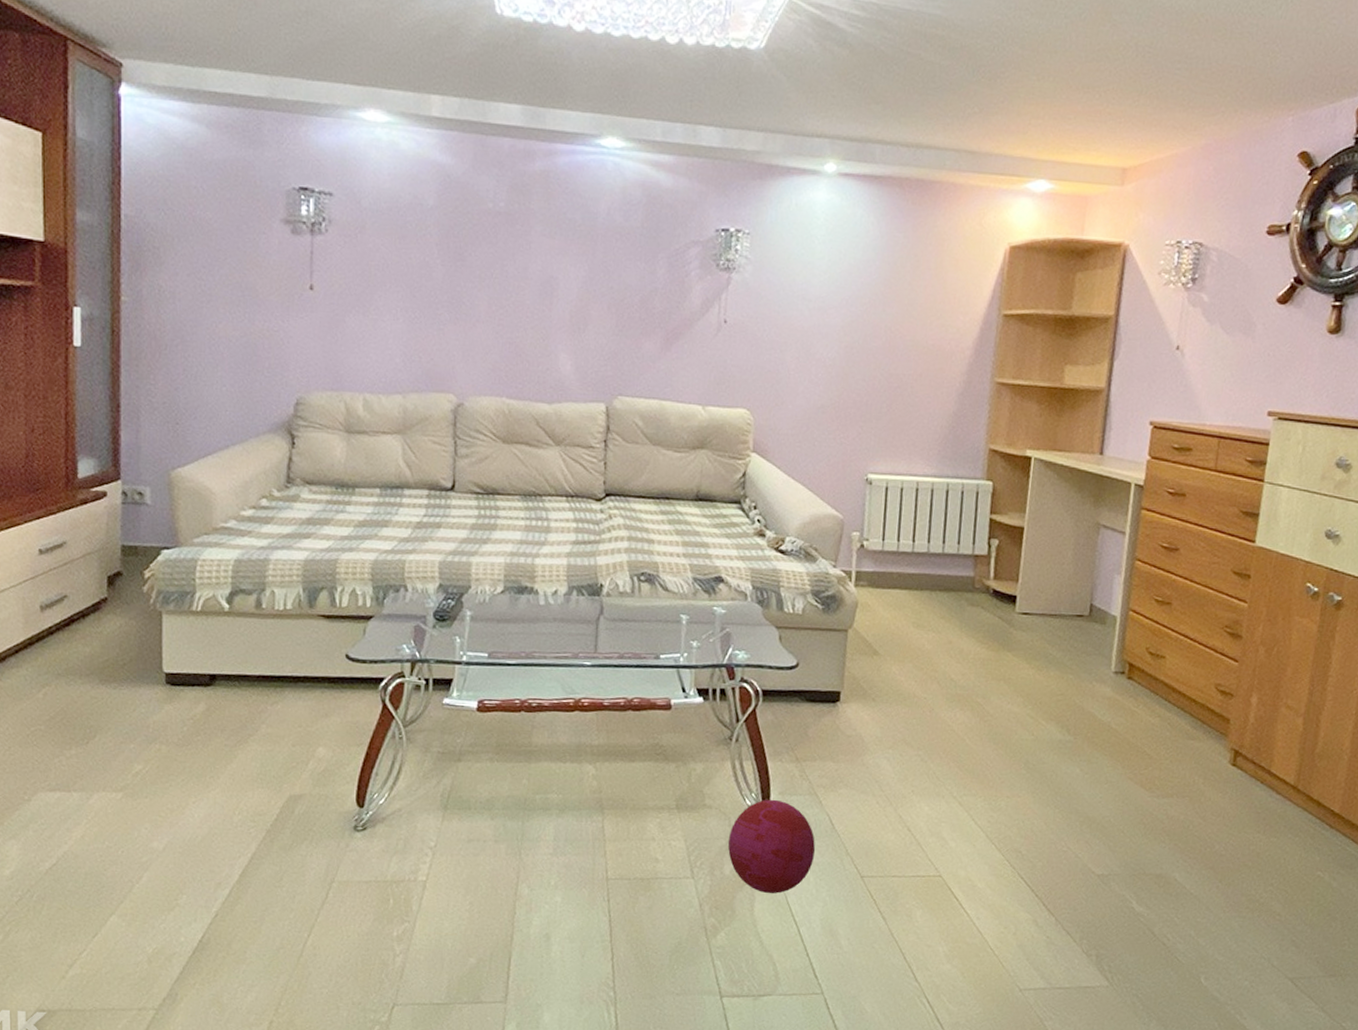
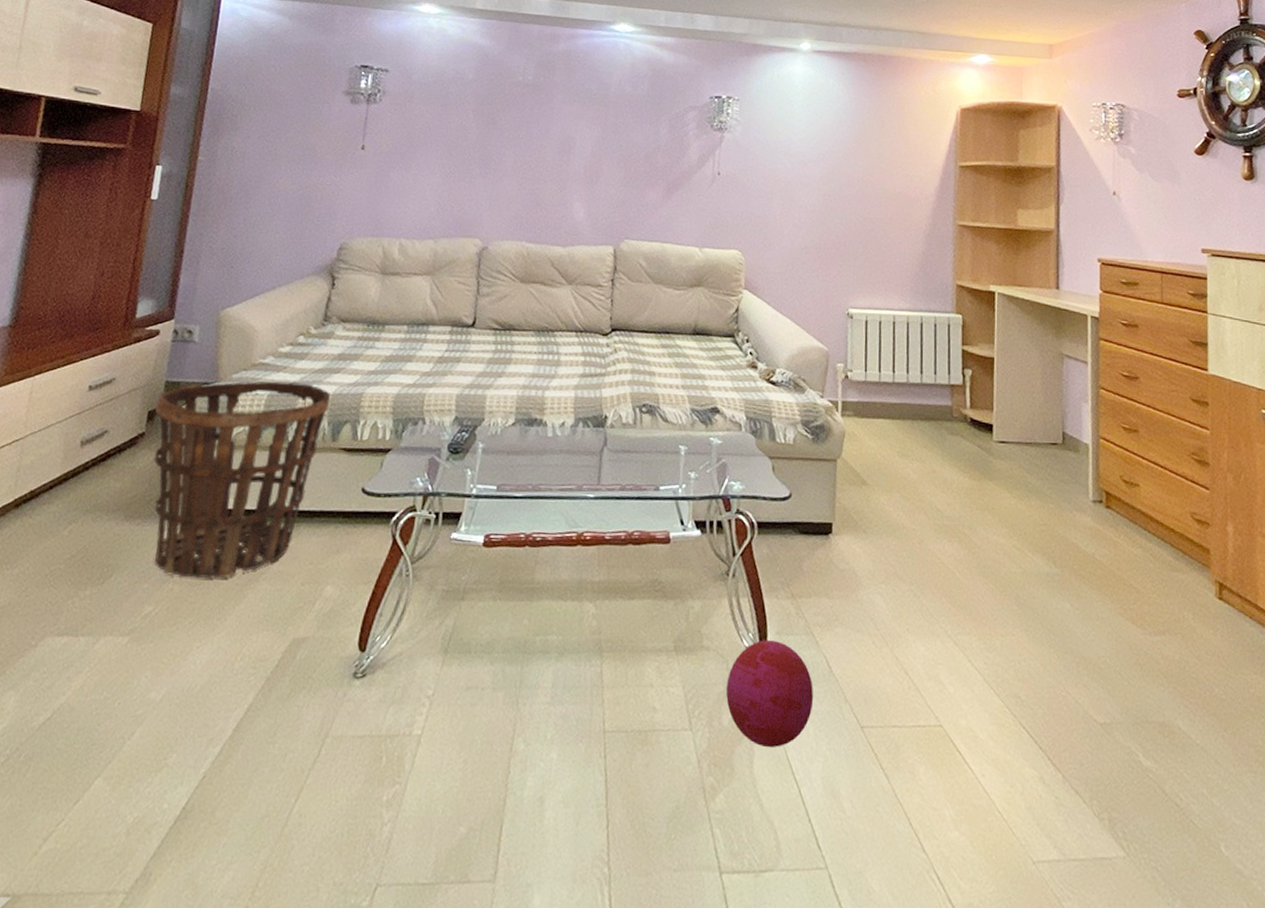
basket: none [114,545,303,740] -> present [153,381,331,579]

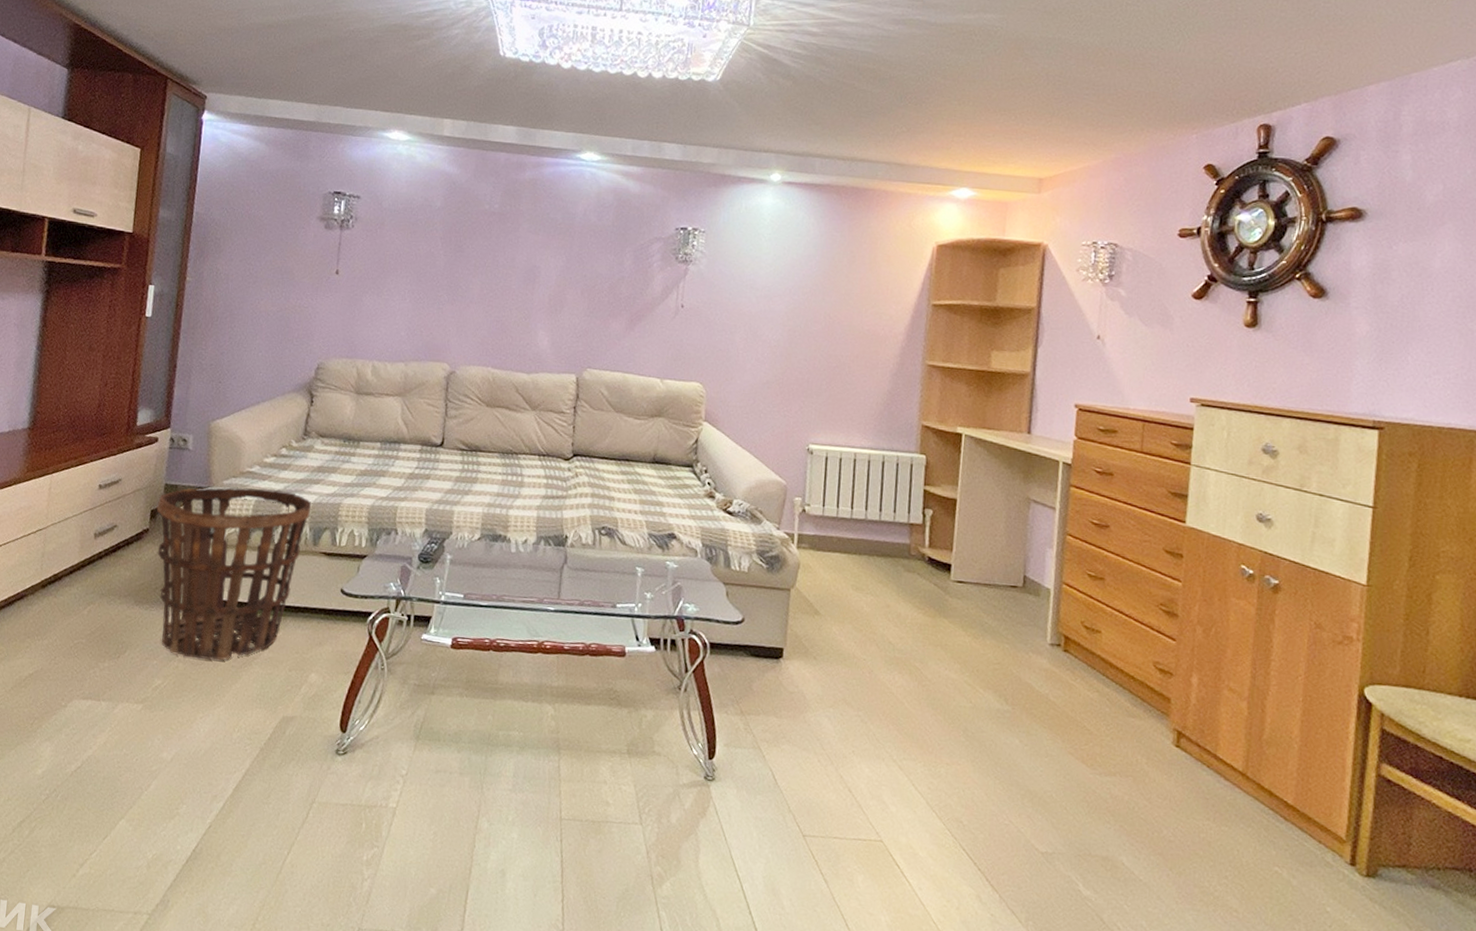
ball: present [726,639,814,747] -> none [675,750,759,847]

